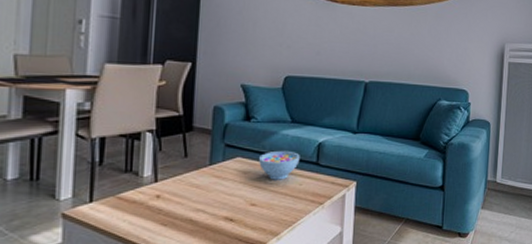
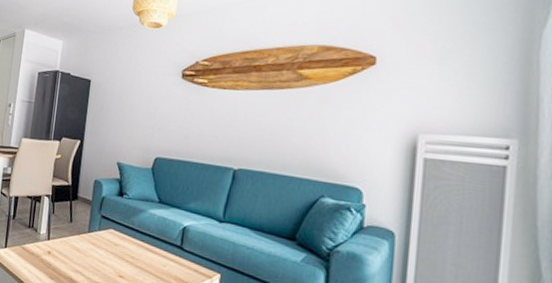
bowl: present [259,150,300,180] -> none [128,228,165,258]

